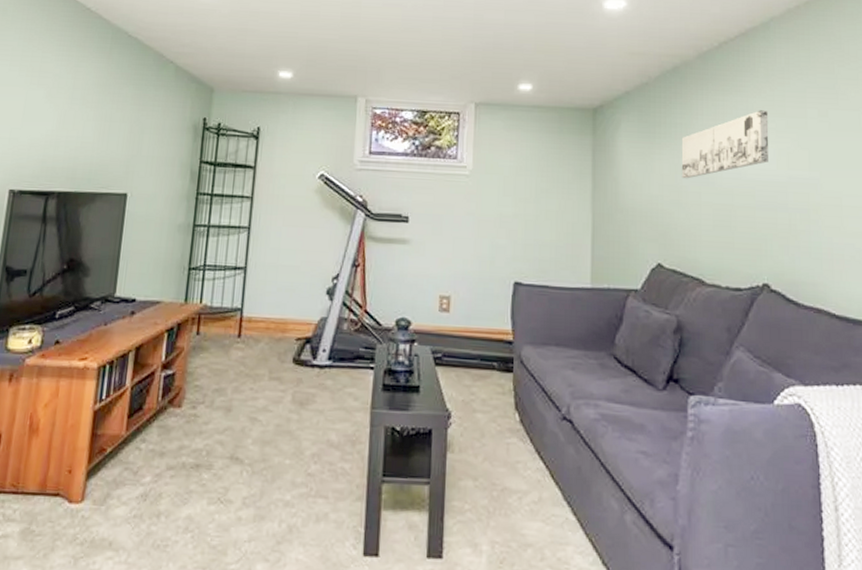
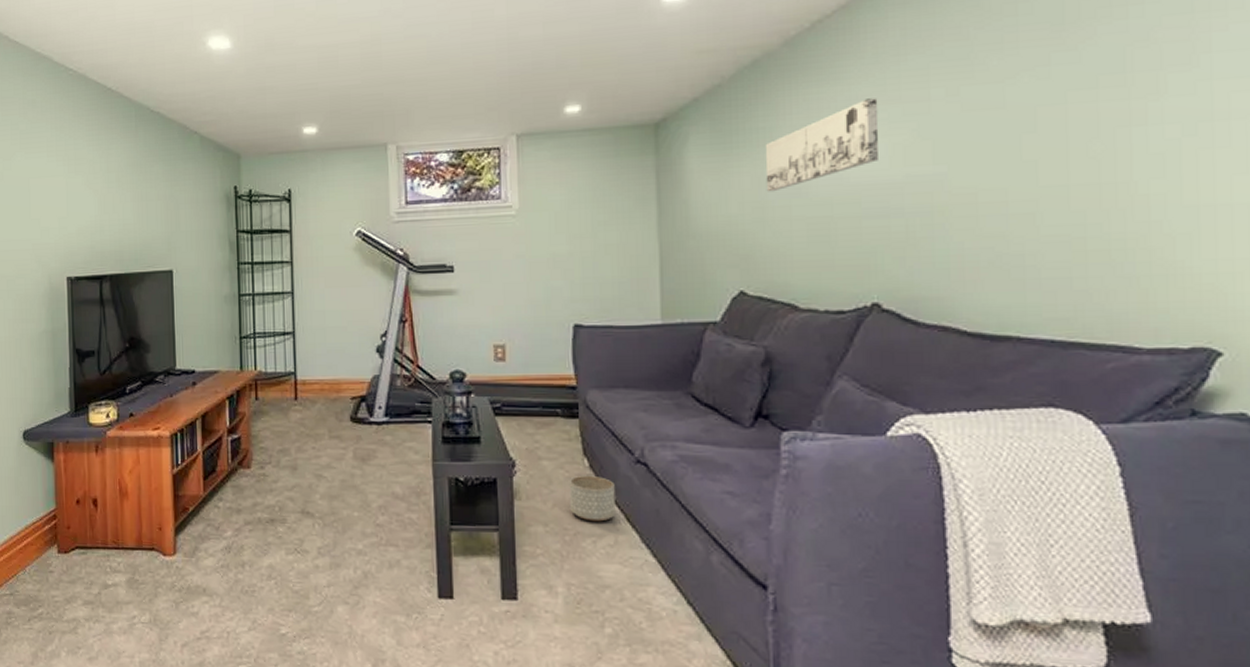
planter: none [499,429,542,478] -> present [569,475,616,522]

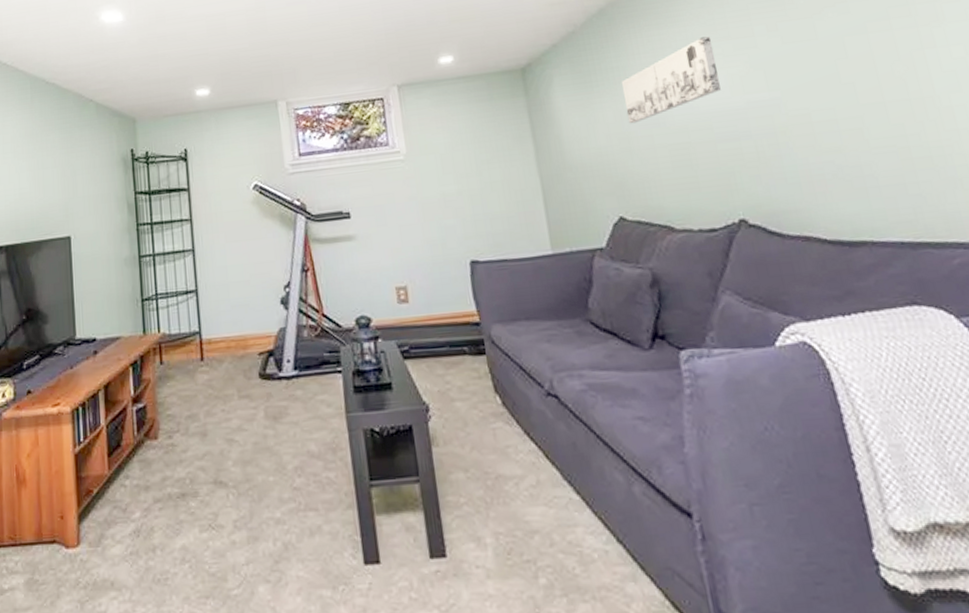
planter: present [569,475,616,522] -> none [483,413,534,462]

